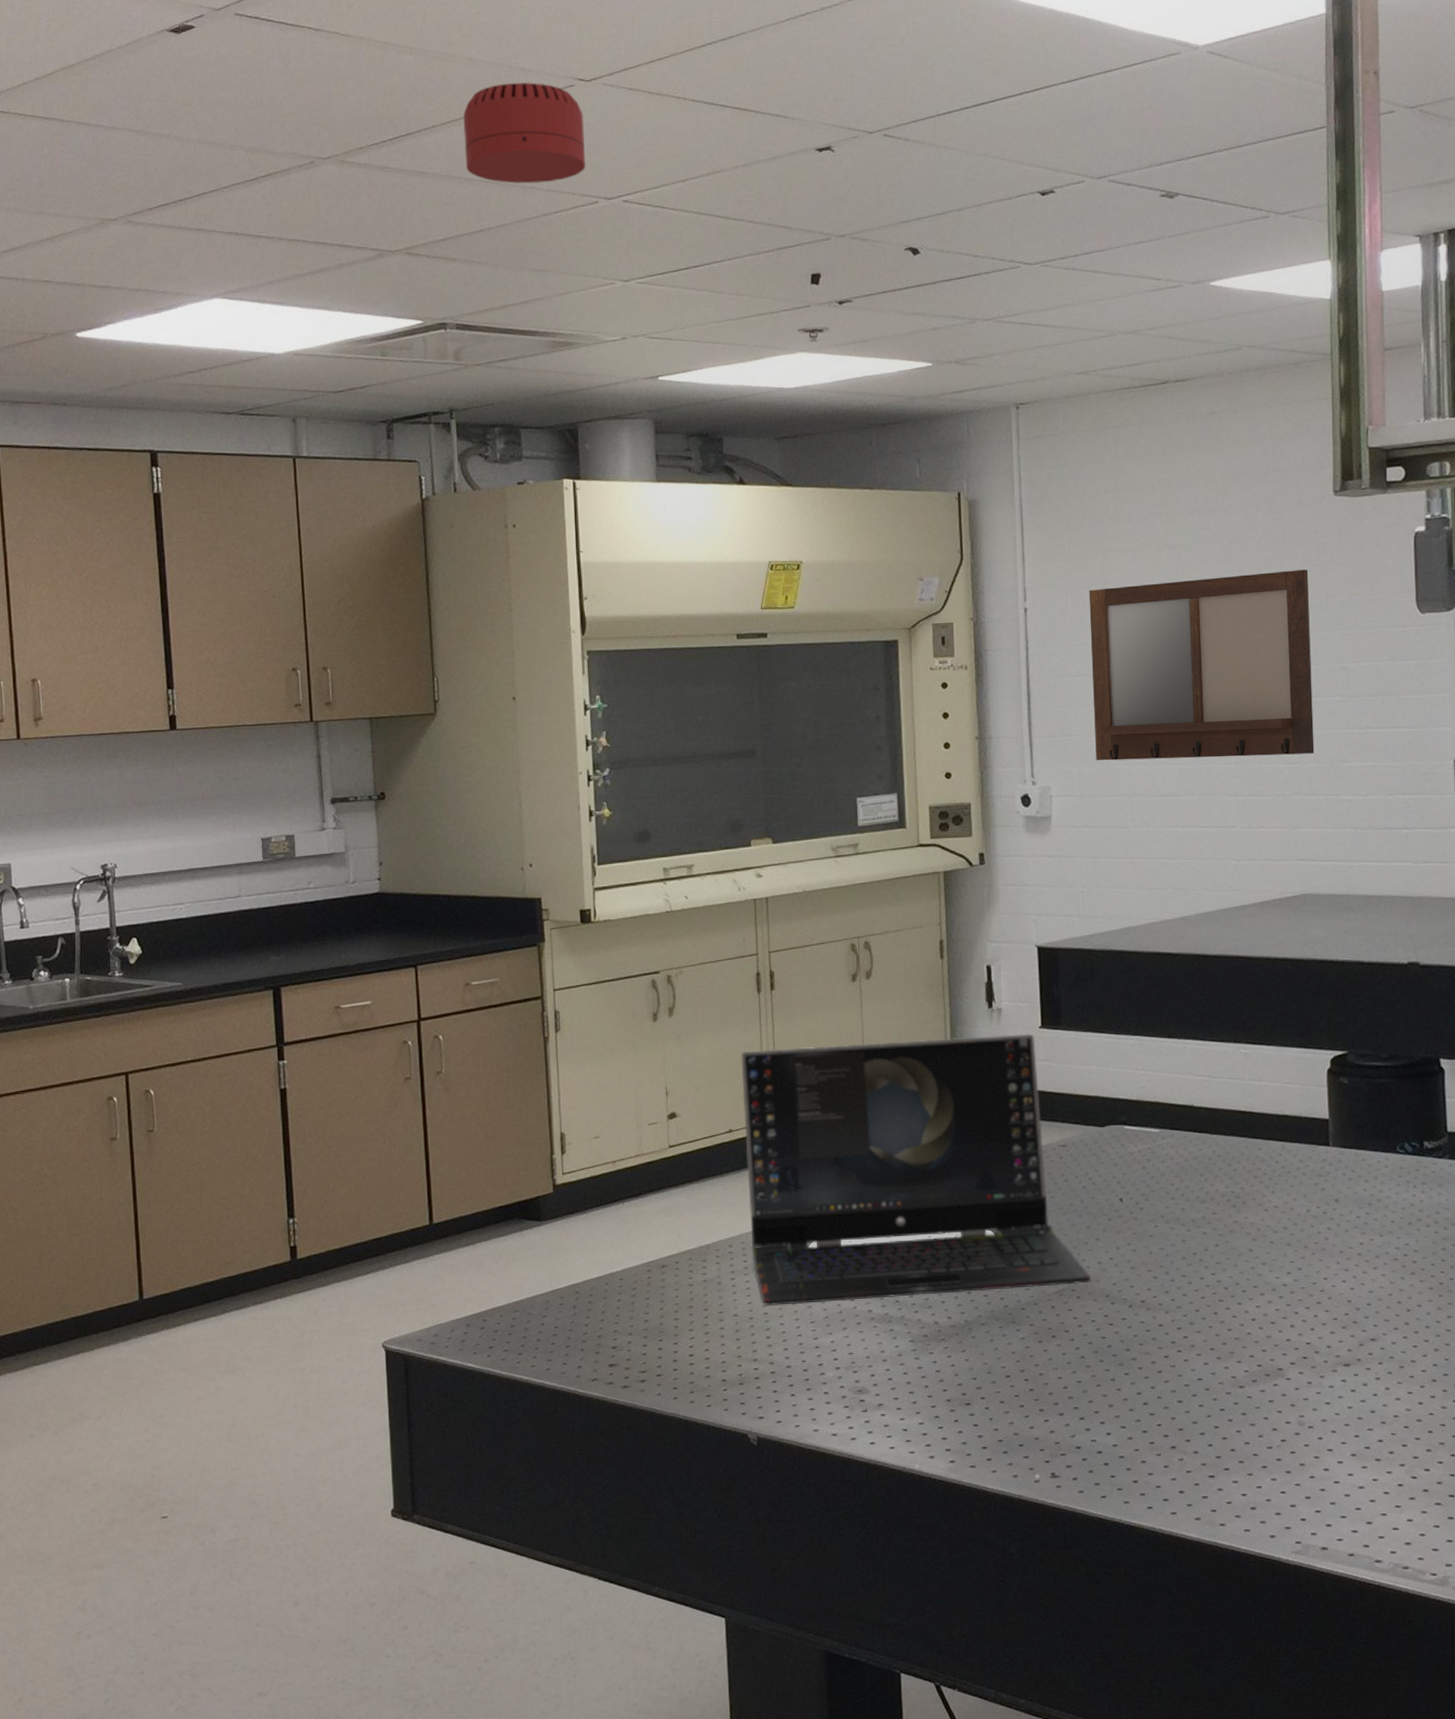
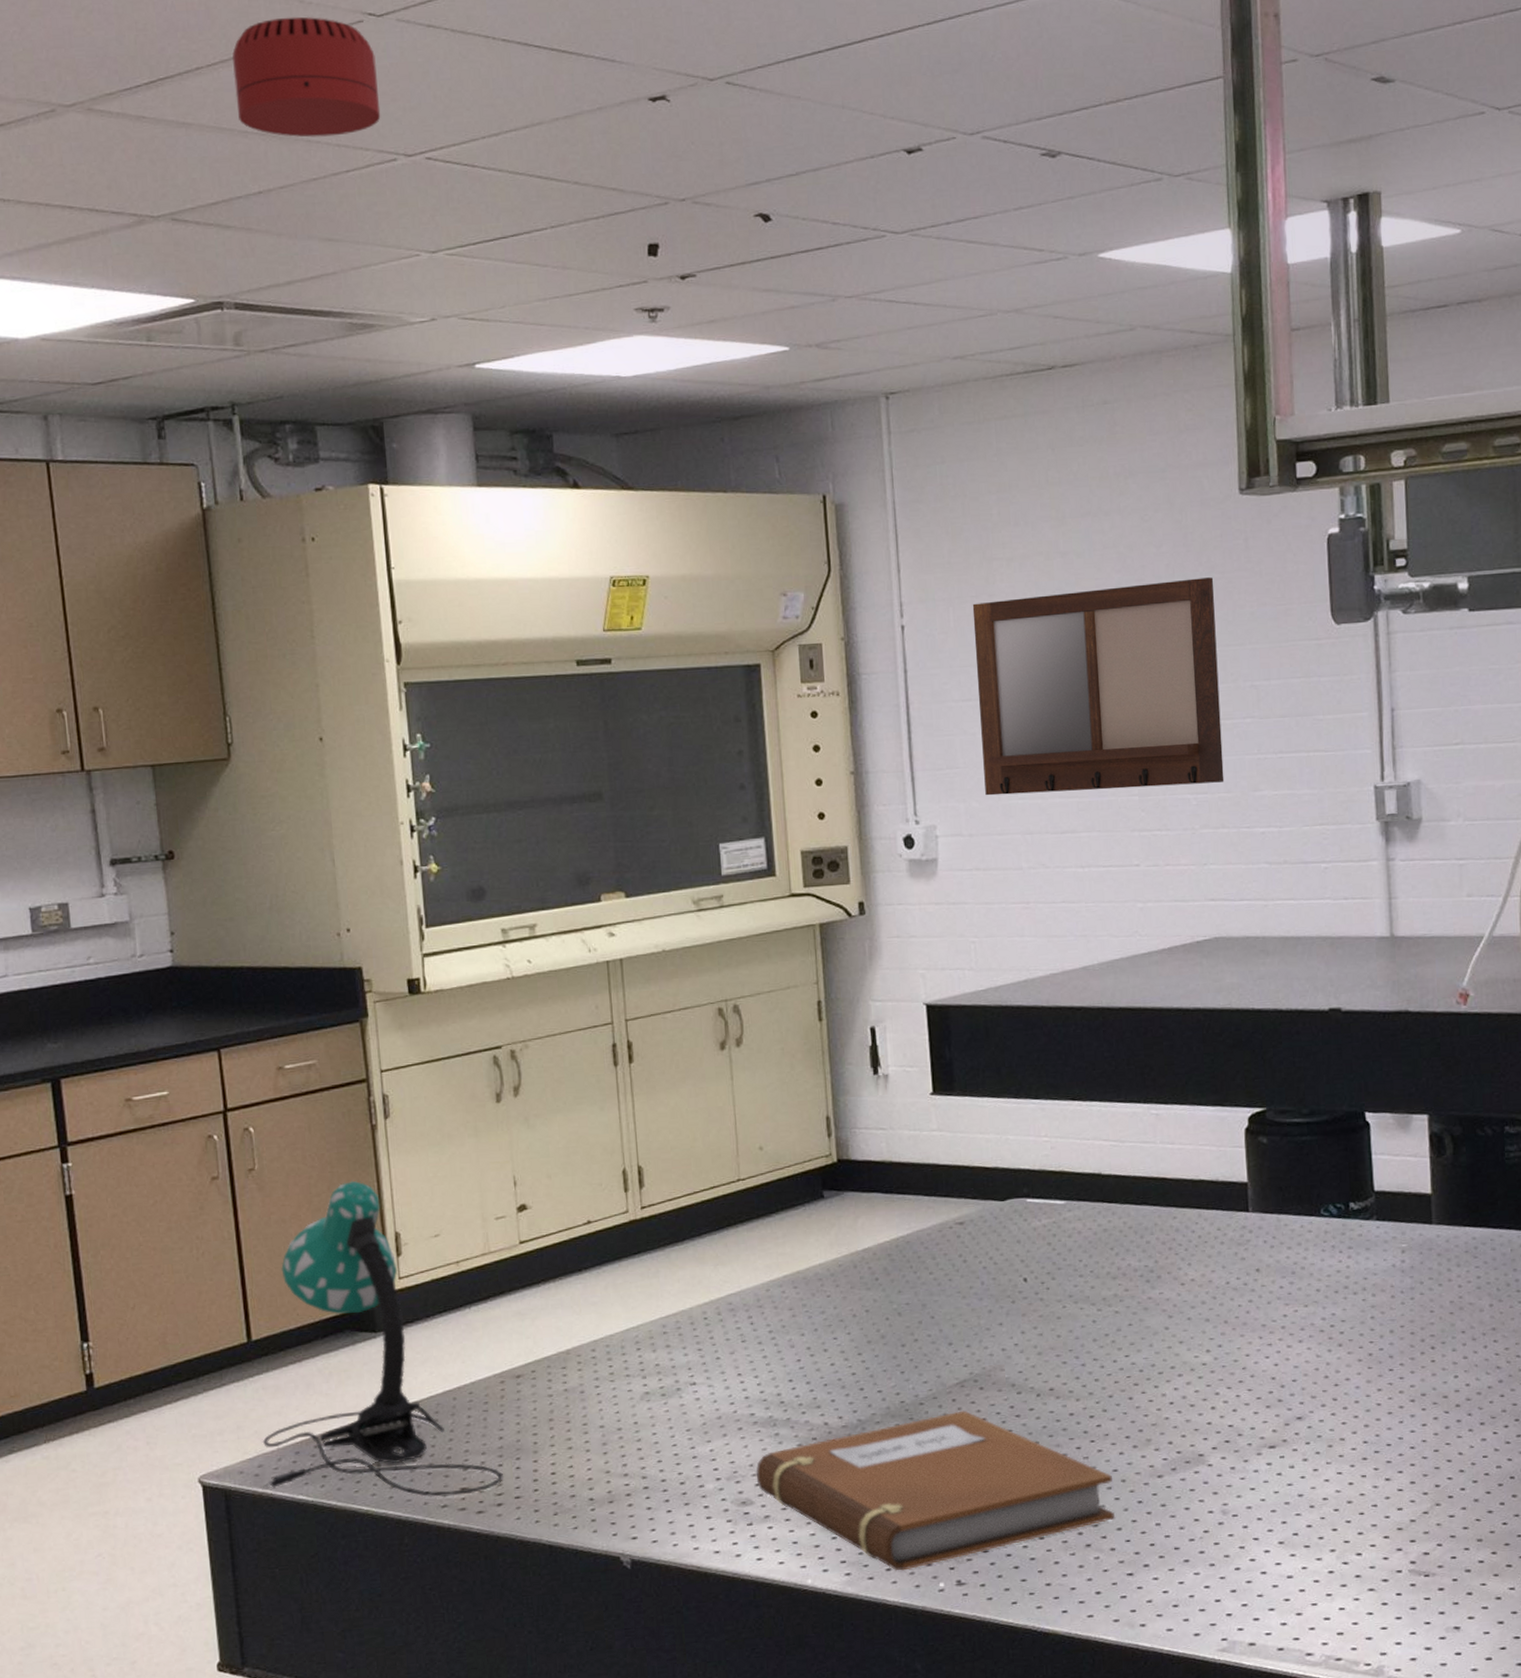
desk lamp: none [436,1085,647,1371] -> present [262,1180,503,1497]
laptop computer: present [741,1034,1091,1307] -> none [598,1101,995,1415]
notebook: none [871,1317,1198,1461] -> present [756,1410,1115,1571]

